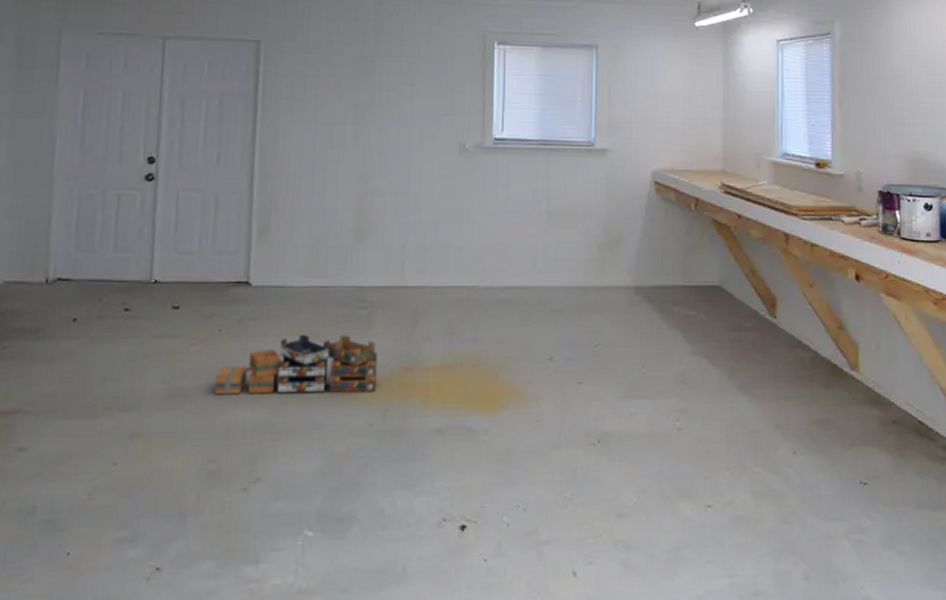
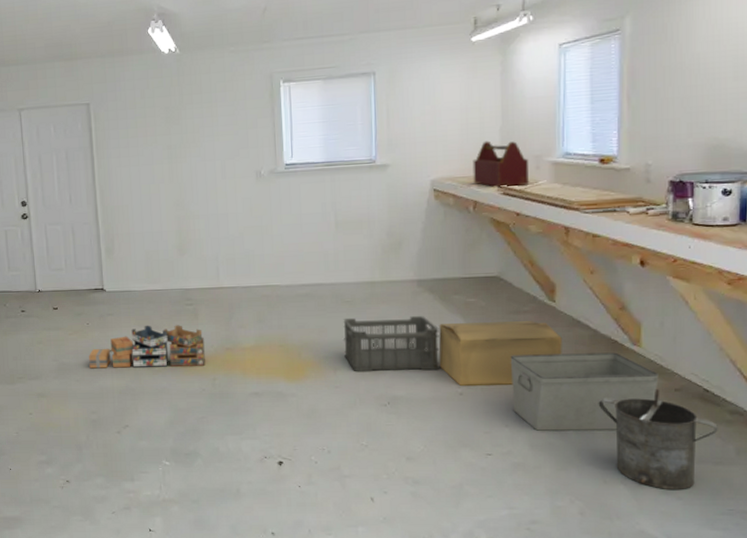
plastic crate: none [550,329,657,401] -> present [343,315,440,372]
cardboard box: none [656,340,784,418] -> present [439,321,562,386]
toolbox: none [695,132,750,186] -> present [472,140,529,188]
storage bin: none [731,378,877,474] -> present [510,352,659,431]
bucket: none [820,421,934,544] -> present [598,389,718,491]

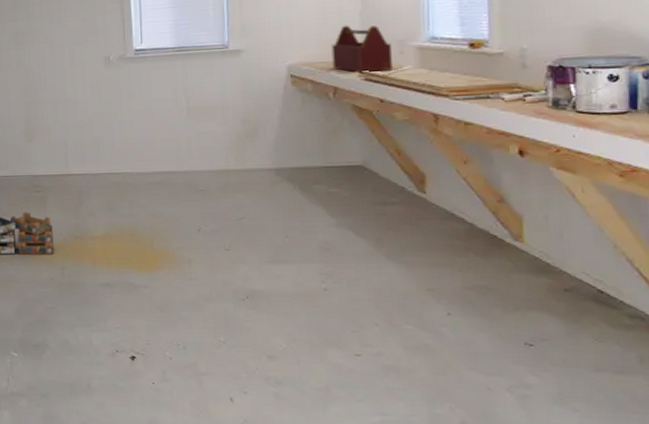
plastic crate: present [343,315,440,372] -> none [197,205,301,264]
cardboard box: present [439,321,562,386] -> none [299,213,436,281]
storage bin: present [510,352,659,431] -> none [378,248,546,332]
bucket: present [598,389,718,491] -> none [477,289,616,401]

